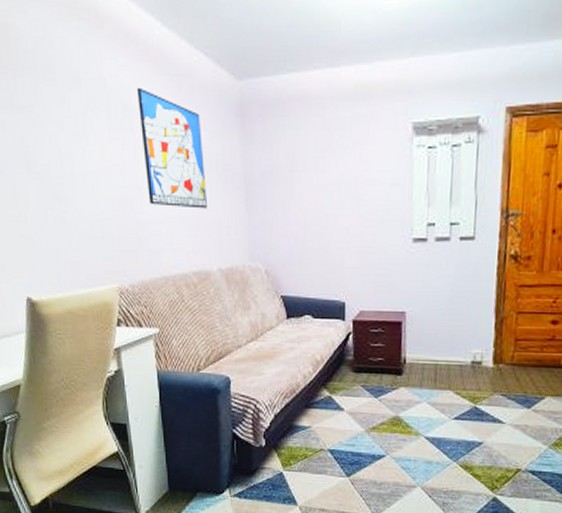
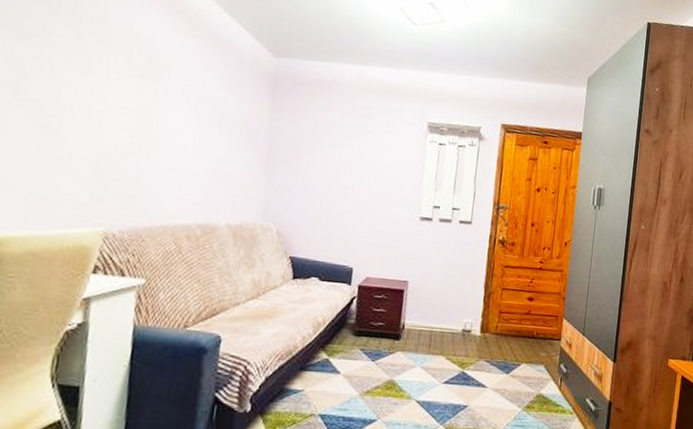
wall art: present [136,87,207,209] -> none [159,42,232,165]

